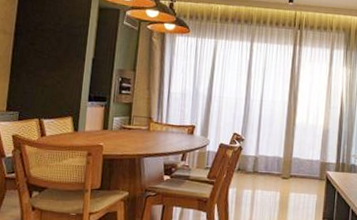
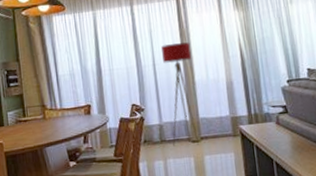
floor lamp: none [264,84,298,182] -> present [161,42,199,145]

